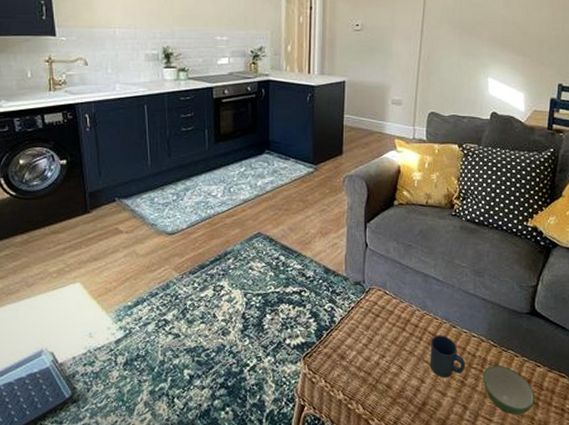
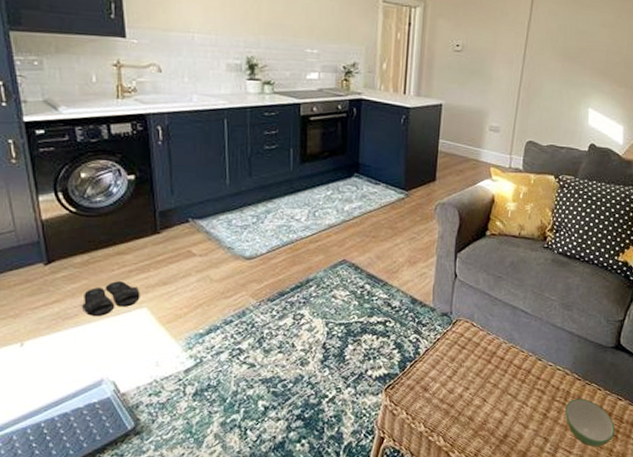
slippers: none [22,258,74,291] -> present [81,281,140,316]
mug: present [429,336,466,378] -> none [513,368,549,411]

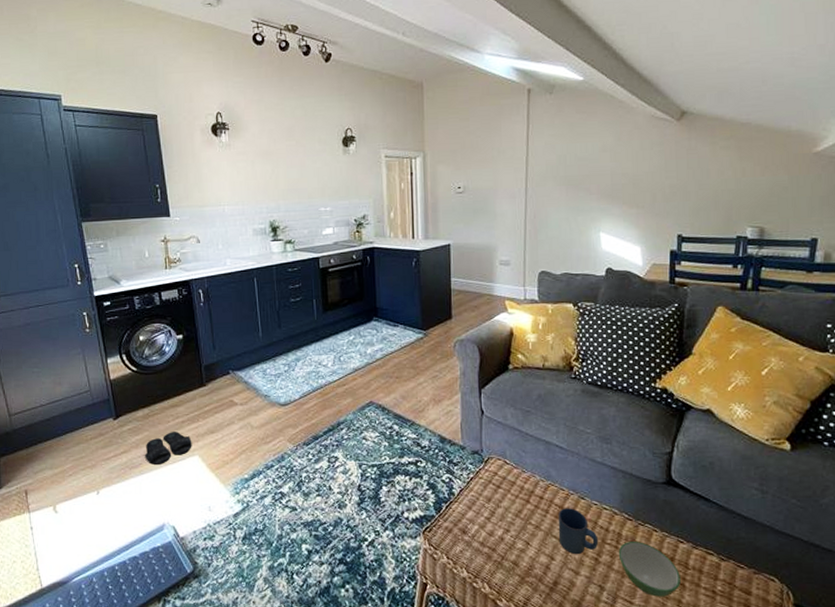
mug: none [513,368,549,411] -> present [558,508,599,555]

